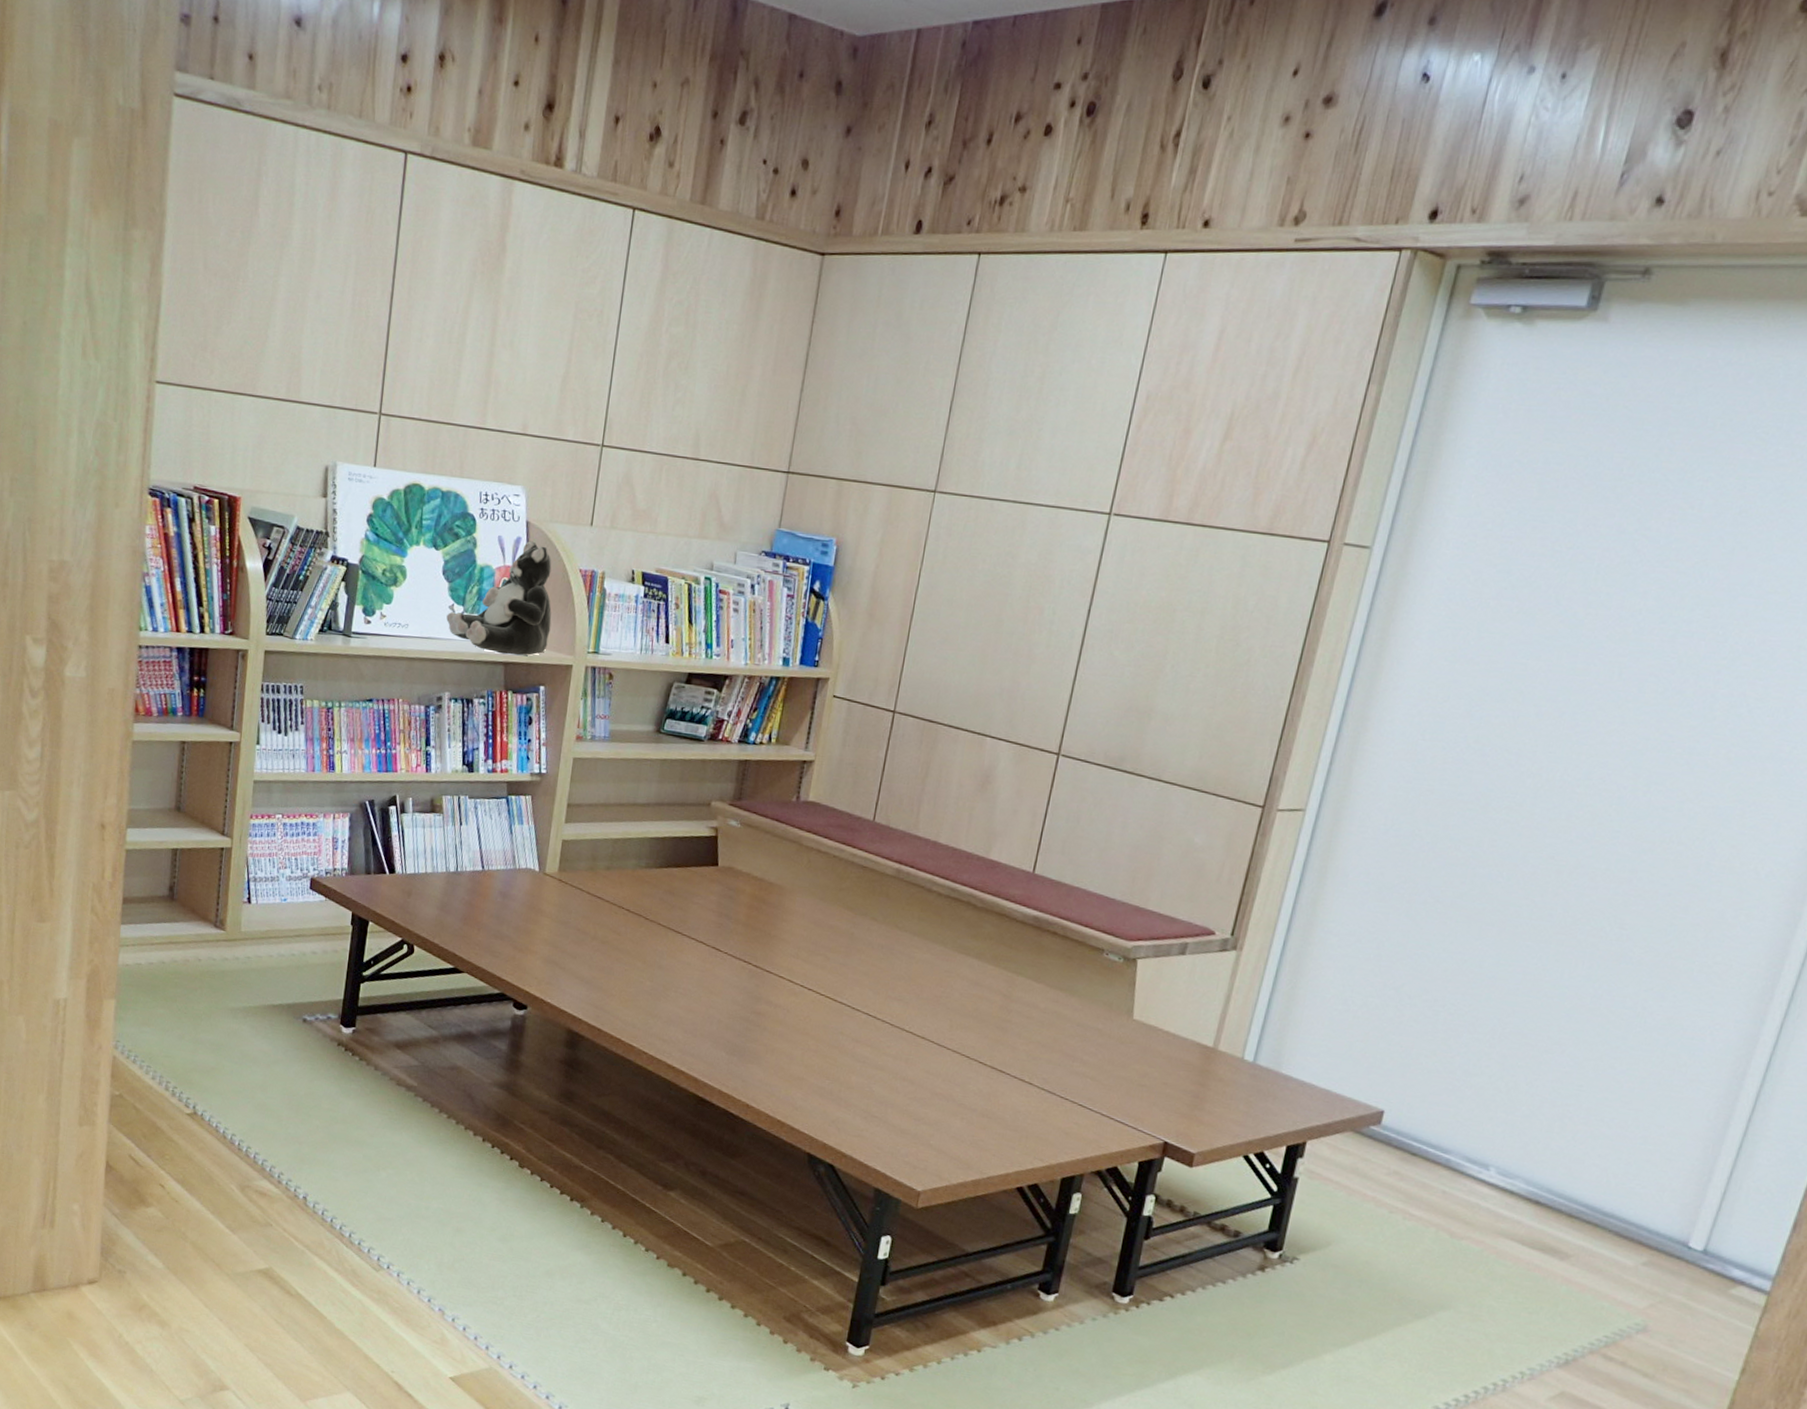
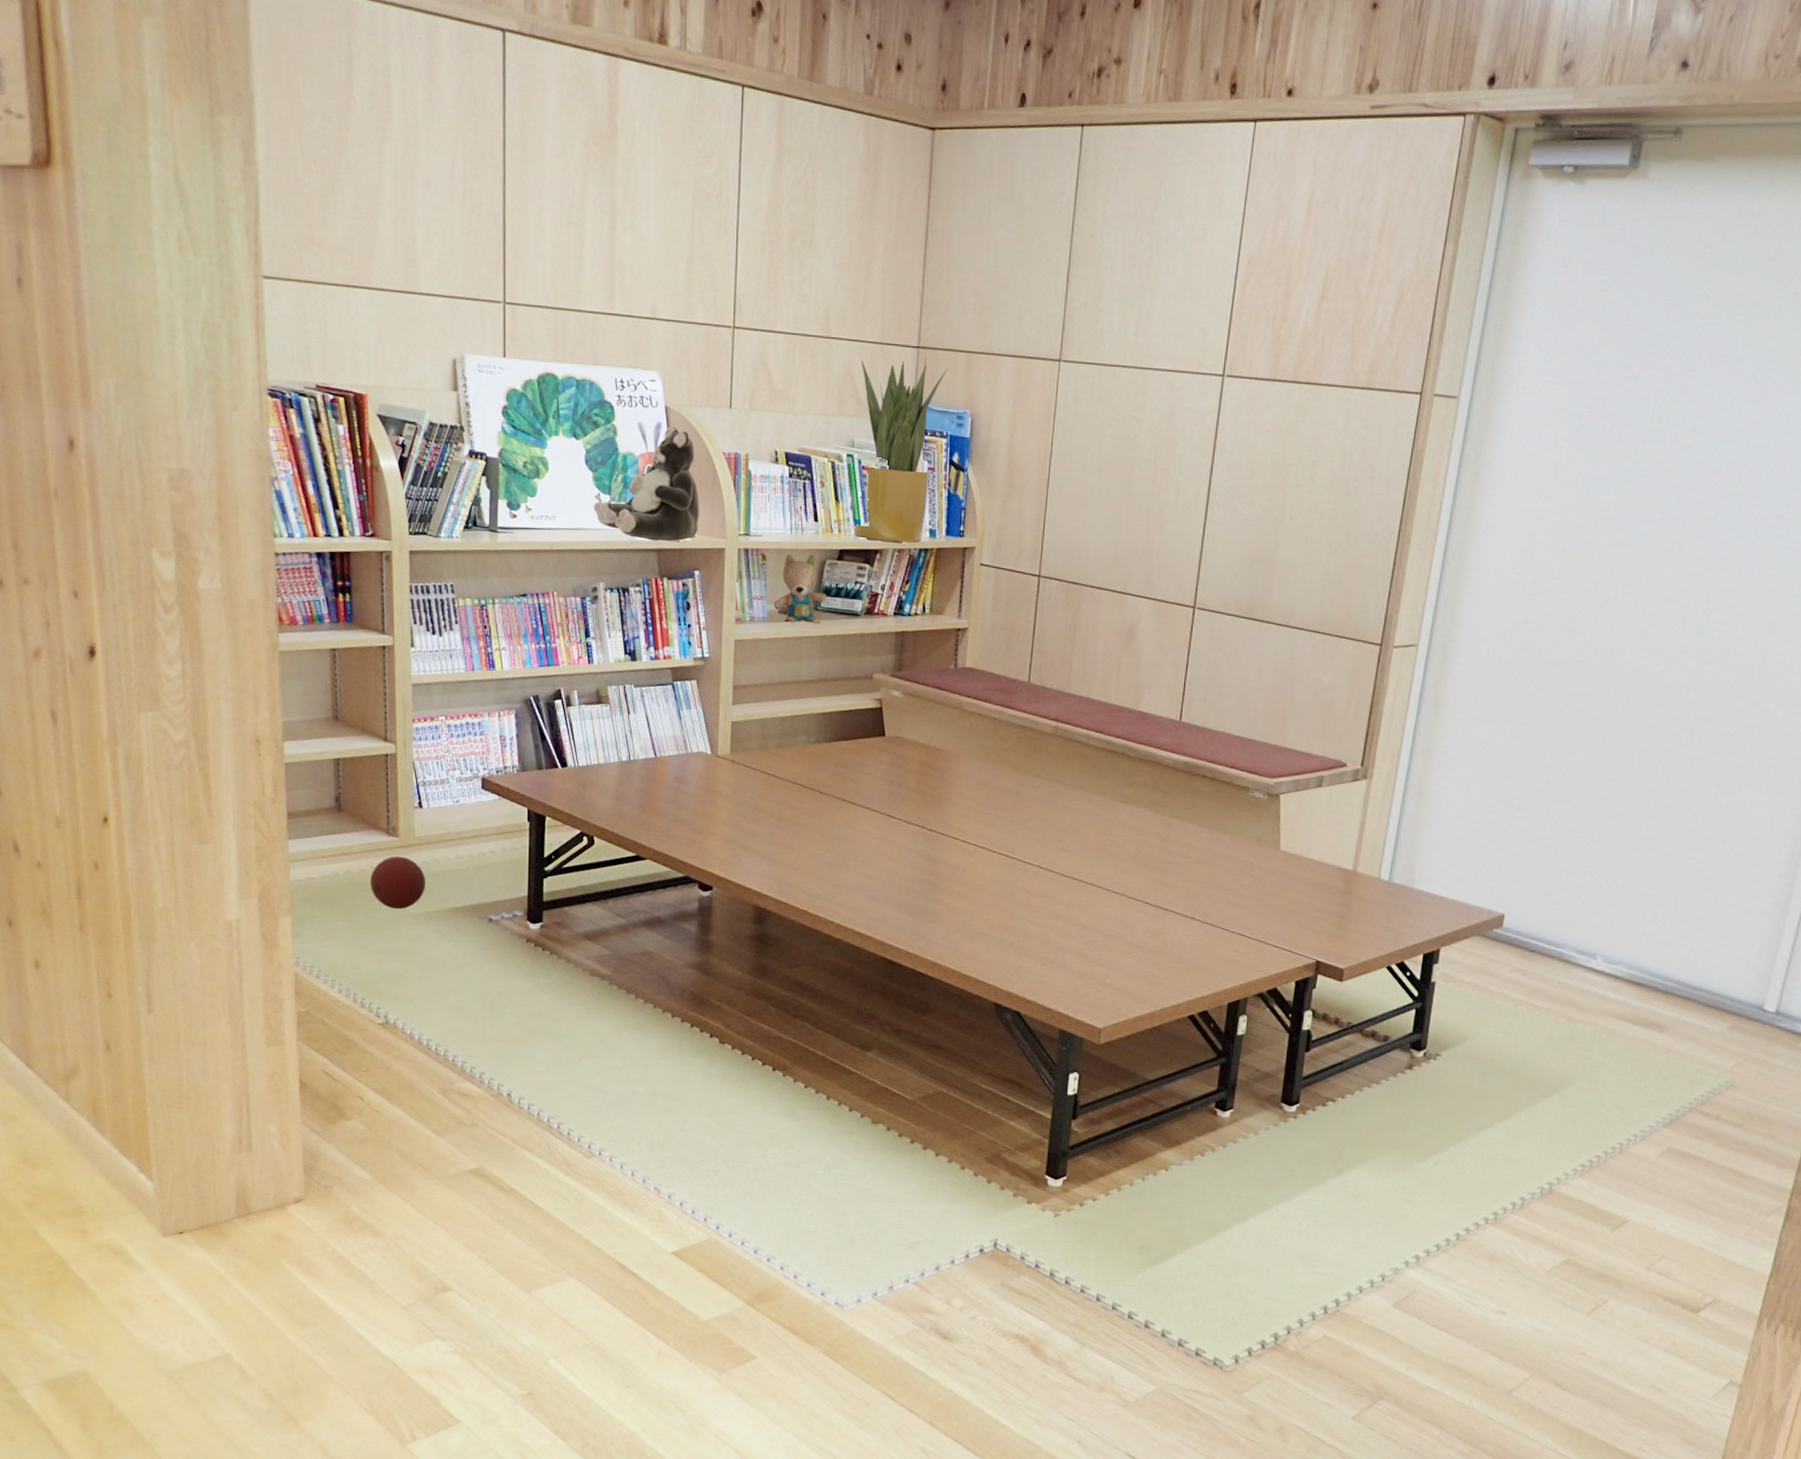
ball: none [193,948,247,1002] -> present [369,856,426,910]
toy animal: none [616,675,671,748] -> present [773,553,826,624]
planter: none [704,483,816,671] -> present [853,357,947,544]

